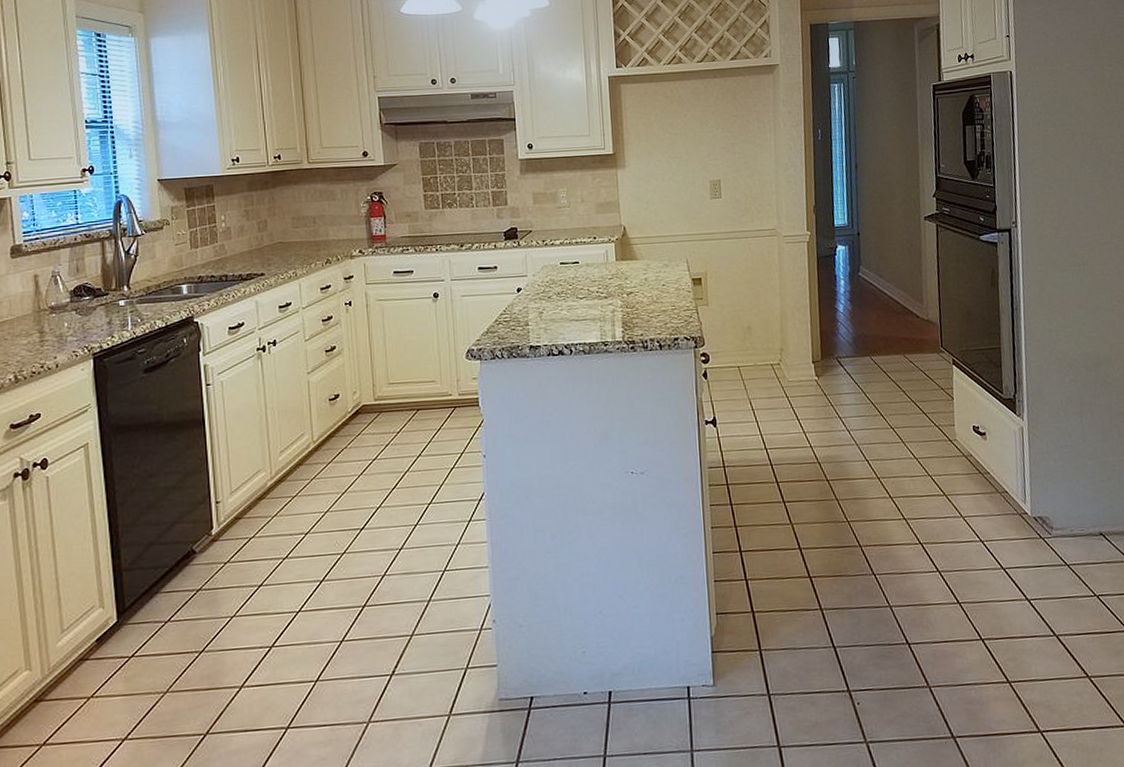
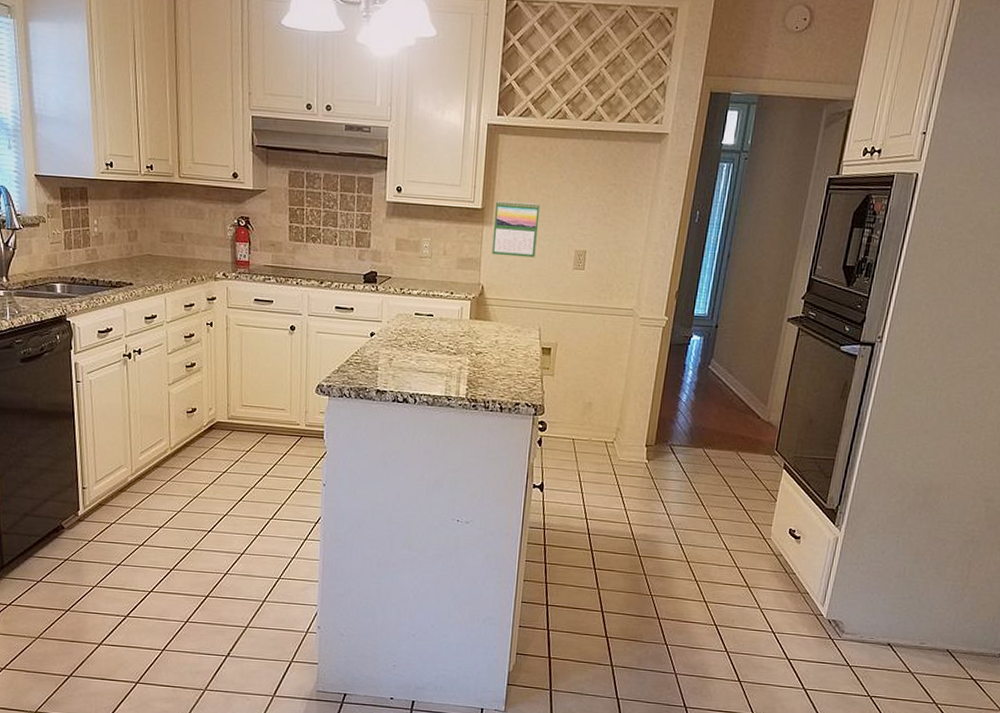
calendar: none [626,142,672,196] -> present [492,200,540,258]

